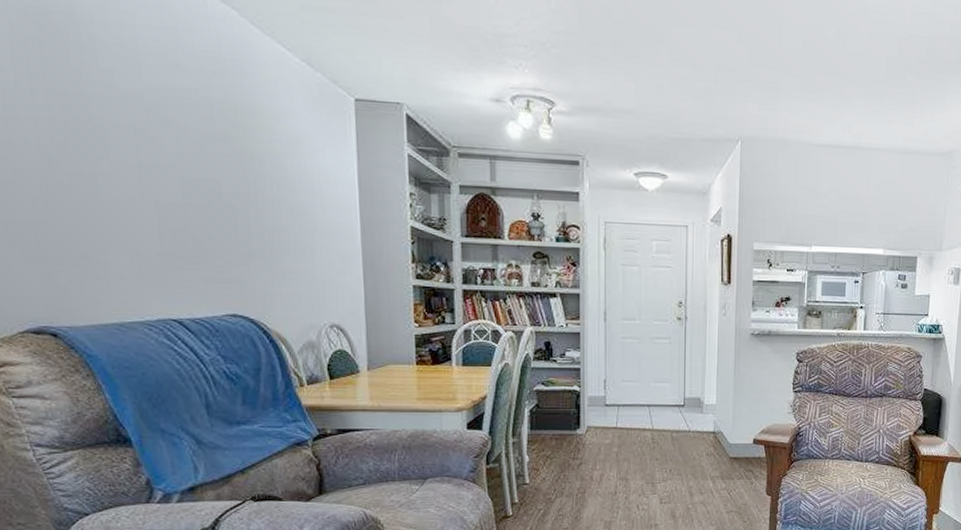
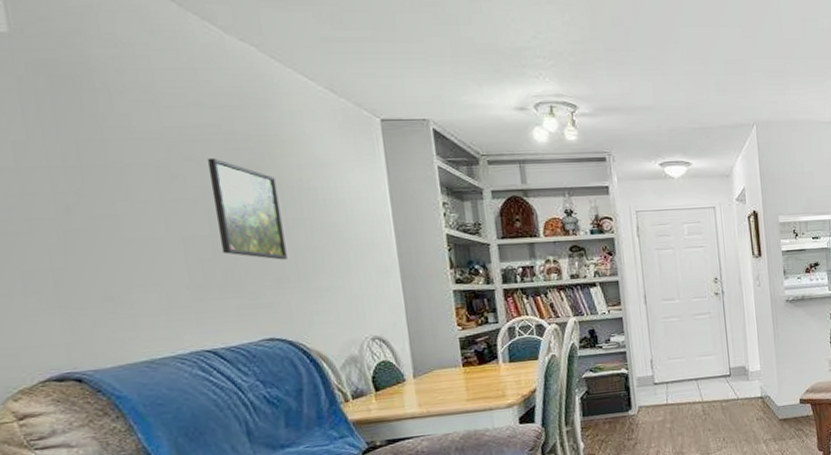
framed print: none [183,123,254,236] -> present [207,157,287,260]

